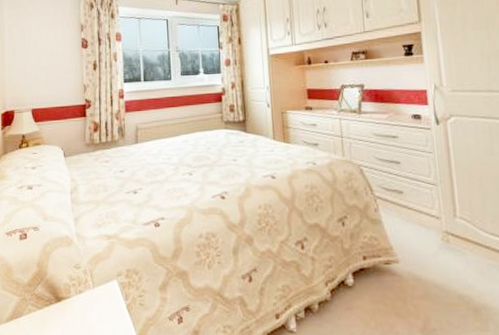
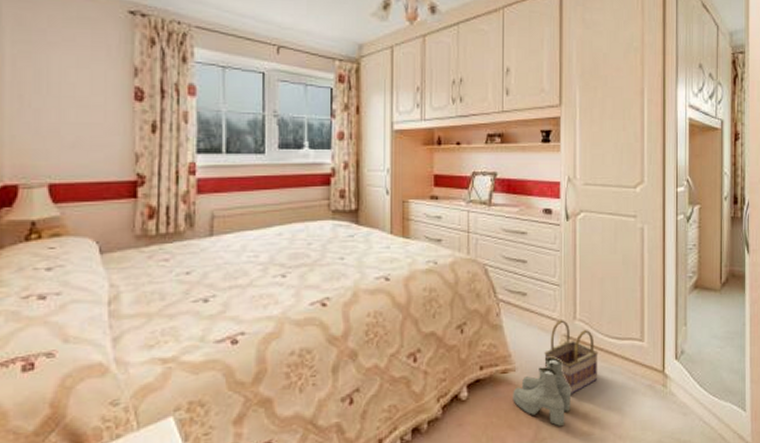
boots: none [397,252,460,320] -> present [513,357,572,427]
basket: none [426,217,486,290] -> present [544,320,598,395]

